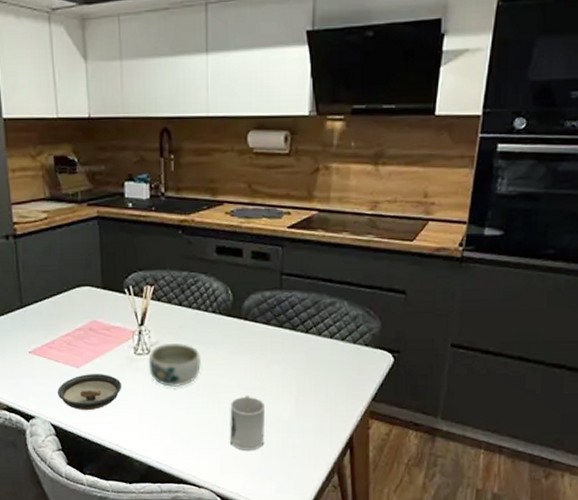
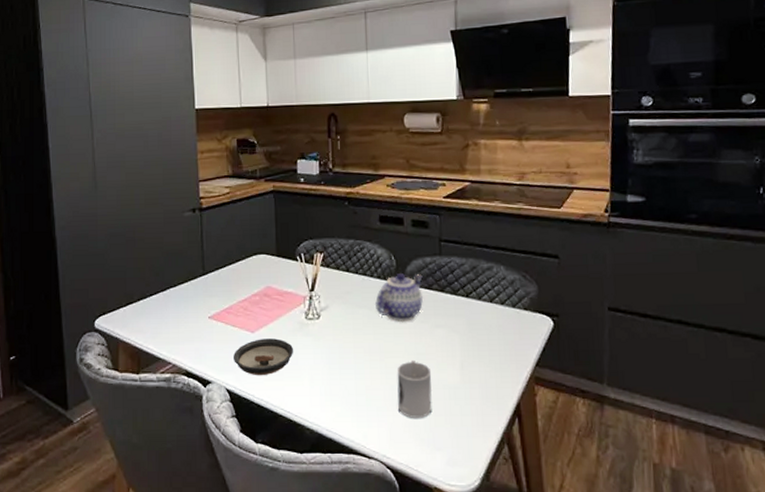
bowl: present [148,344,202,387] -> none [318,308,369,352]
teapot: none [208,308,261,358] -> present [374,273,423,323]

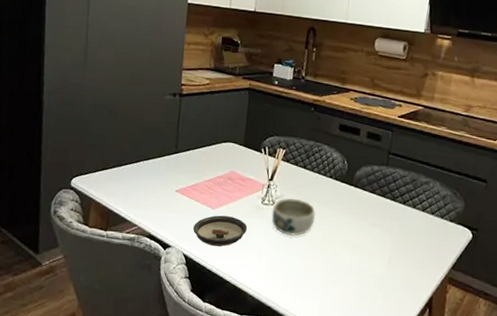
bowl: none [318,308,369,352] -> present [271,198,316,236]
teapot: present [374,273,423,323] -> none [323,176,369,218]
cup: present [397,359,432,418] -> none [330,250,363,299]

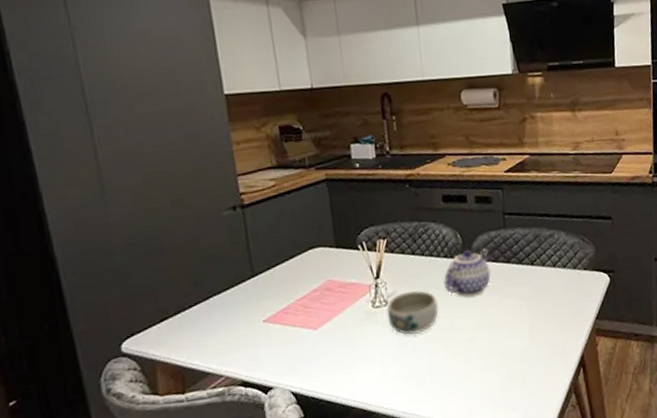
saucer: present [193,215,248,247] -> none [296,331,363,373]
teapot: none [323,176,369,218] -> present [443,249,491,298]

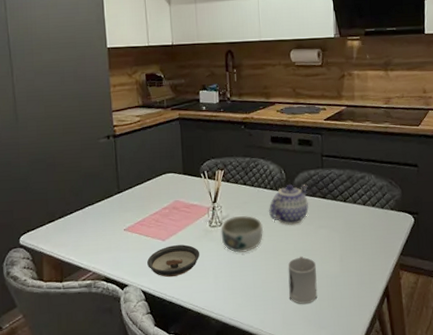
saucer: none [296,331,363,373] -> present [147,244,200,278]
cup: none [469,331,505,386] -> present [288,255,318,304]

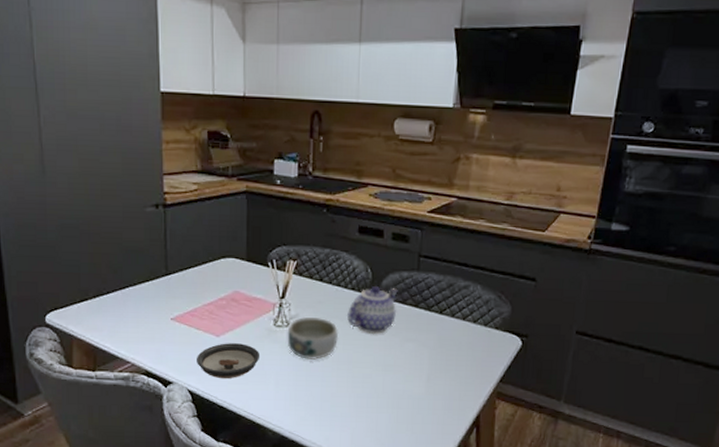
cup: present [288,255,318,304] -> none [362,370,398,425]

